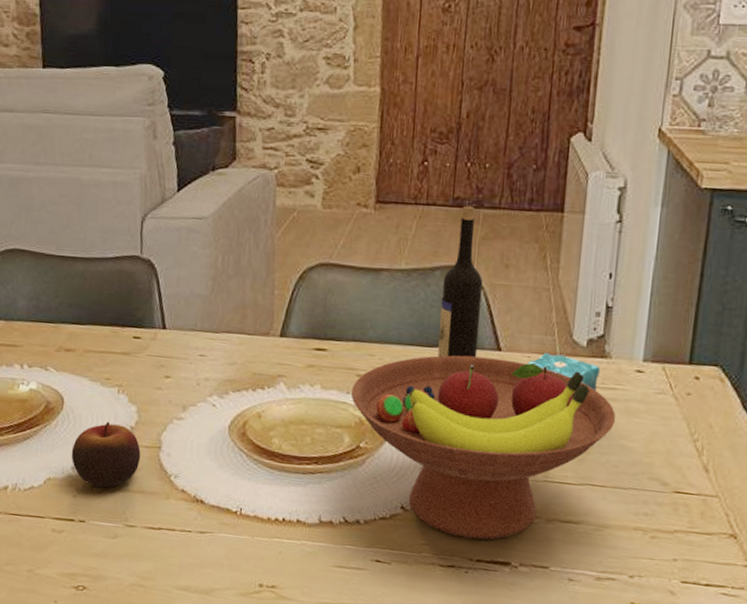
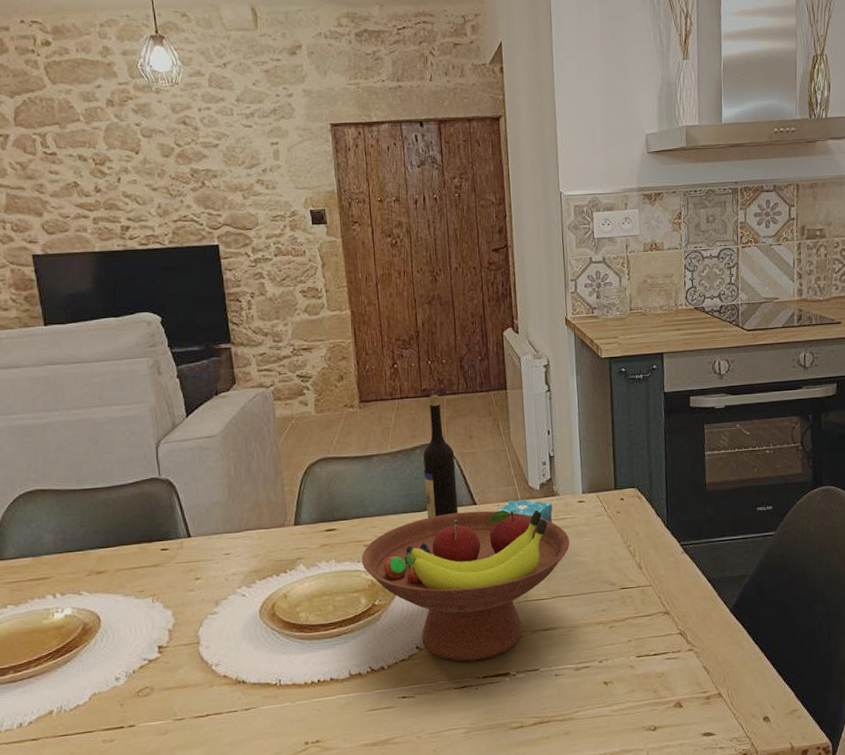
apple: present [71,421,141,488] -> none [113,629,182,691]

